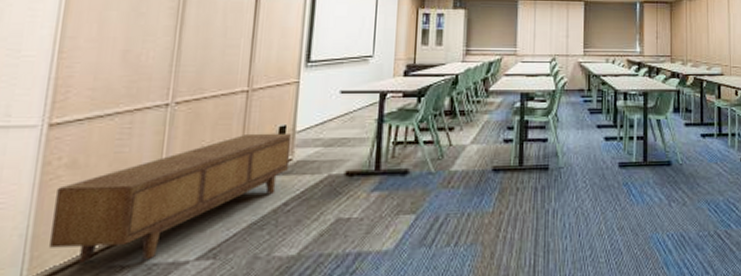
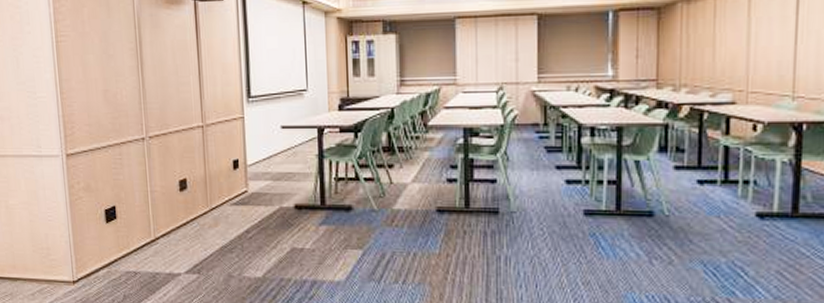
sideboard: present [48,133,292,262] -> none [82,166,246,270]

